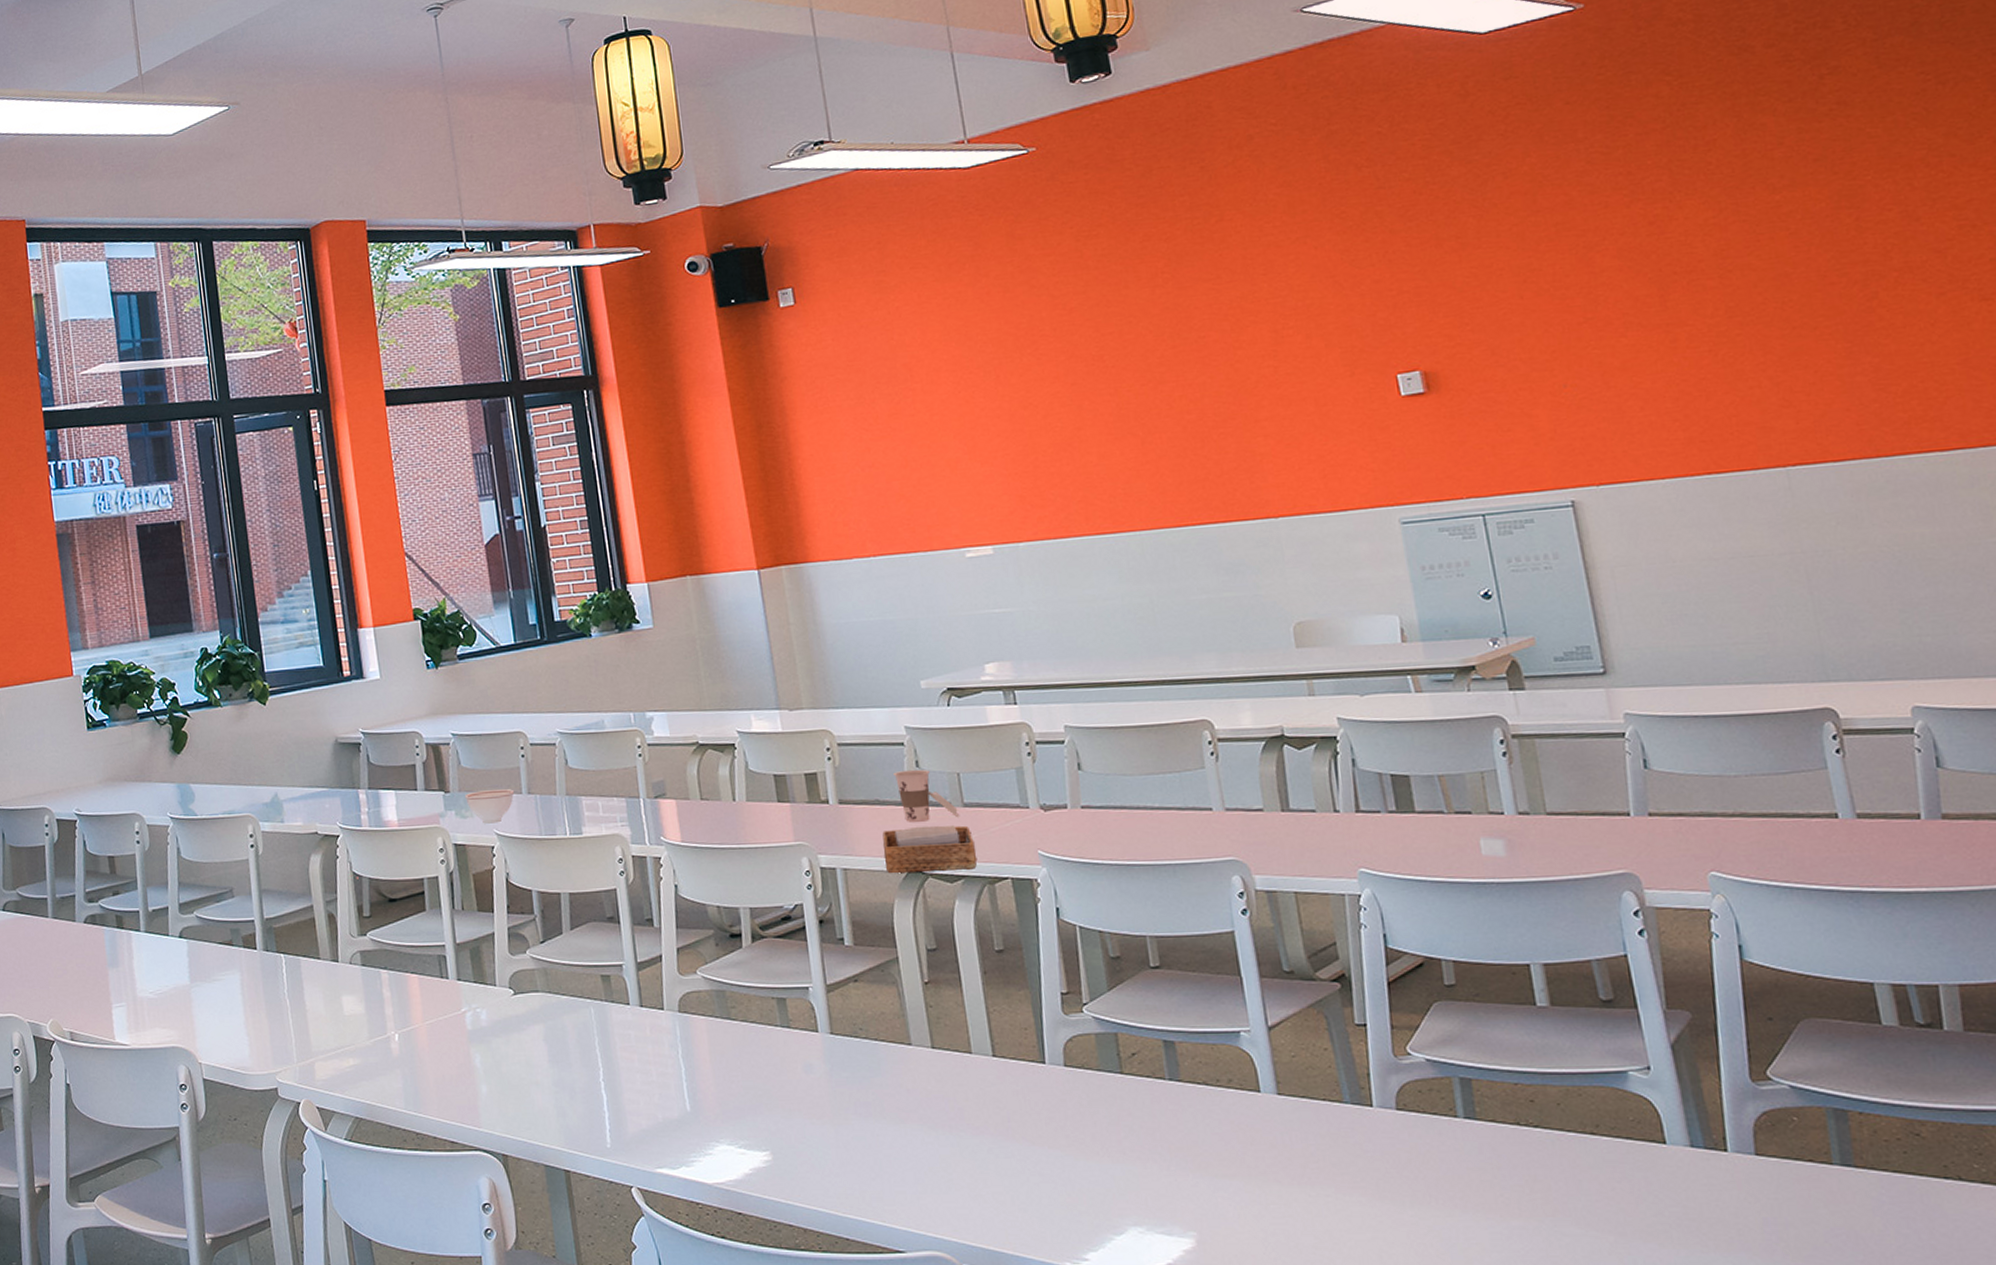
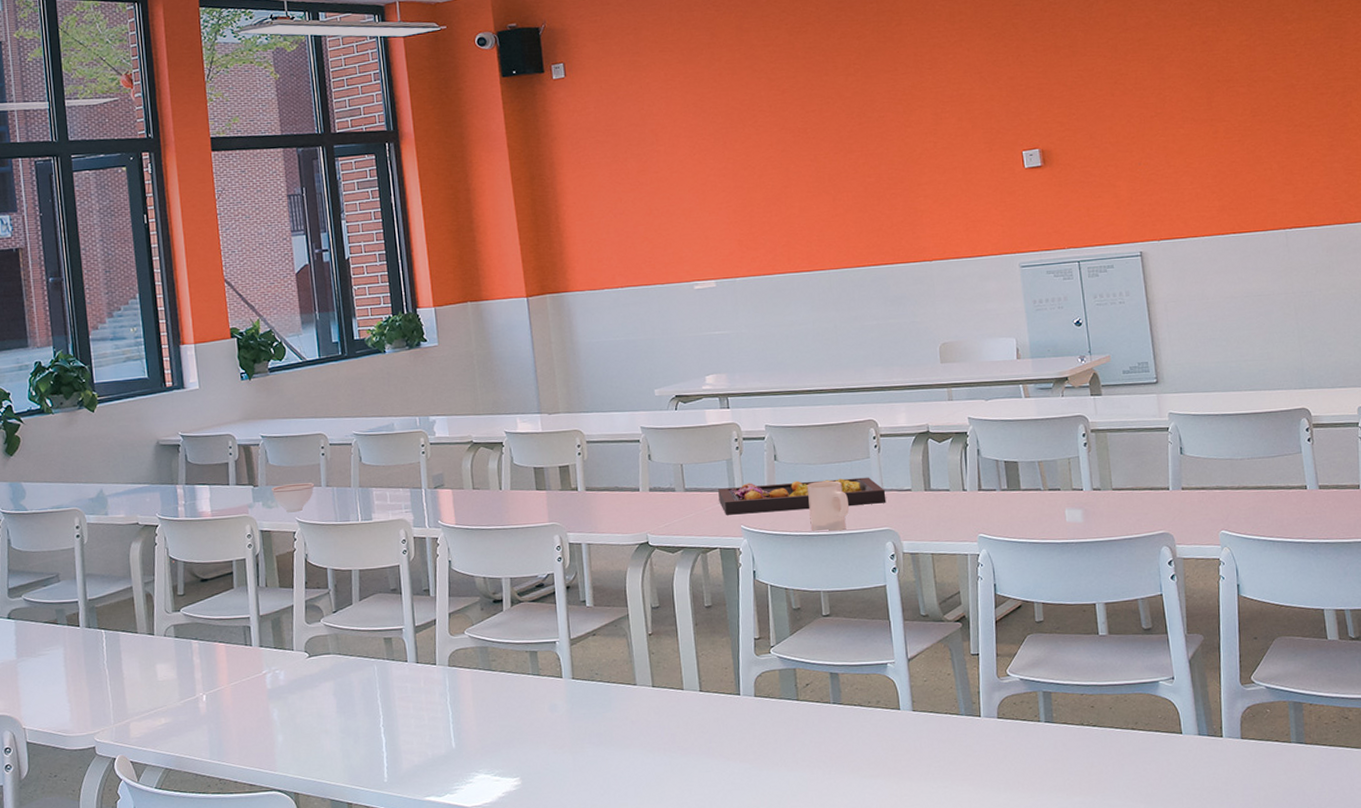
napkin holder: present [882,825,977,874] -> none [620,506,693,547]
cup: present [894,769,959,823] -> none [631,461,681,505]
food tray: none [1006,792,1230,837] -> present [718,477,887,515]
cup: none [1121,796,1180,863] -> present [806,480,849,533]

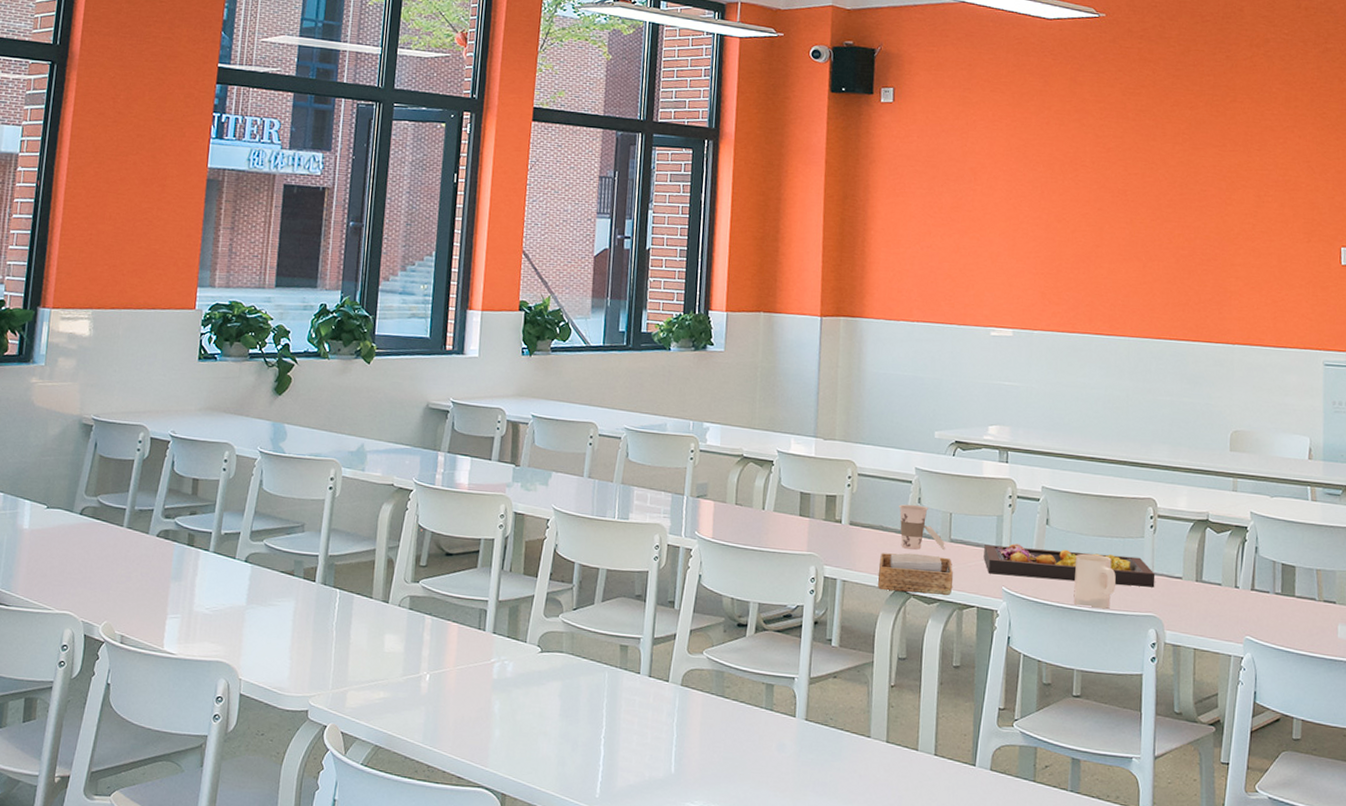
bowl: present [271,482,315,513] -> none [532,468,577,500]
napkin holder: none [620,506,693,547] -> present [878,552,953,596]
cup: none [631,461,681,505] -> present [899,504,945,550]

